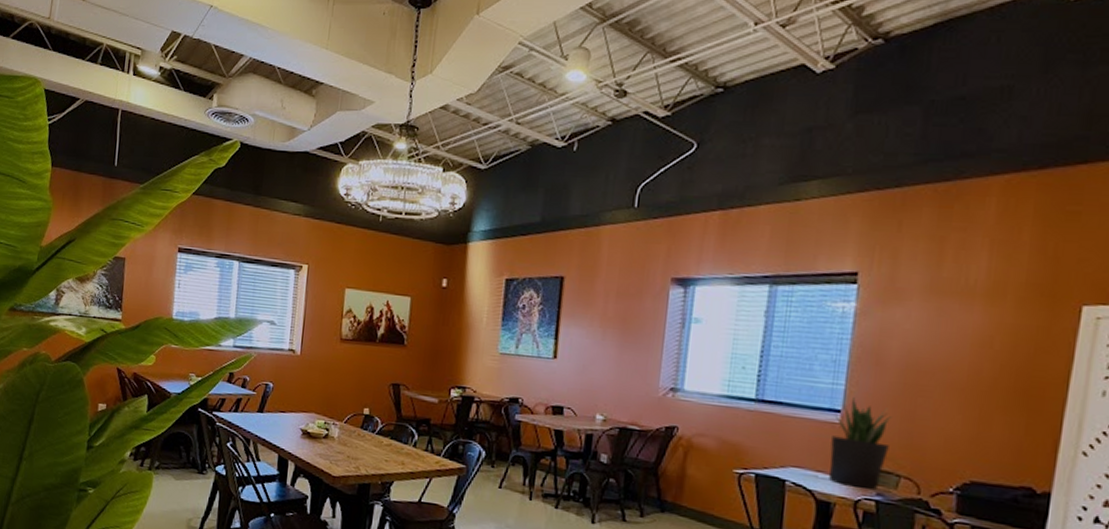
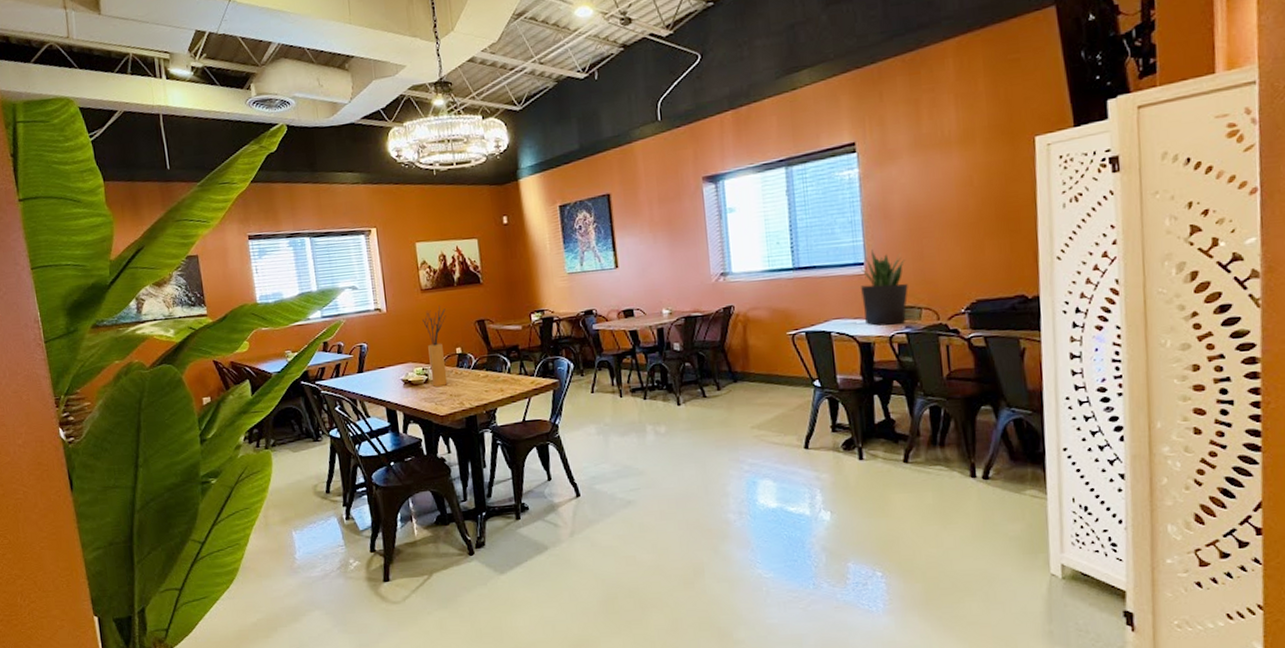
vase: none [331,359,362,446] -> present [423,305,448,388]

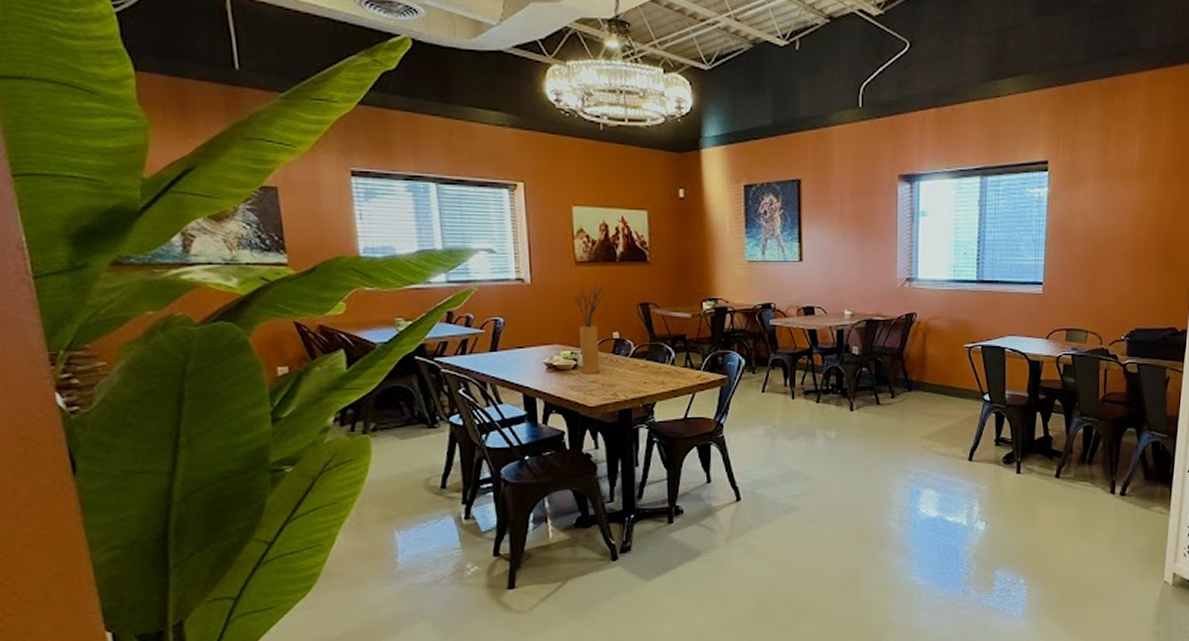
planter: present [861,250,908,326] -> none [1036,271,1080,347]

